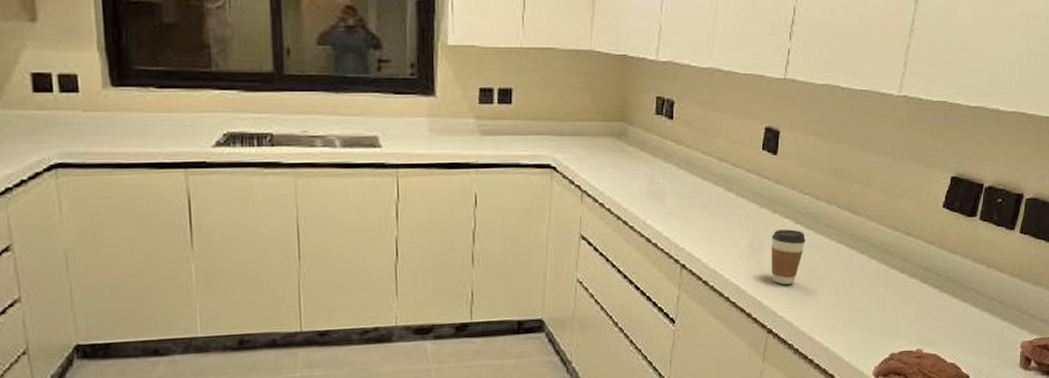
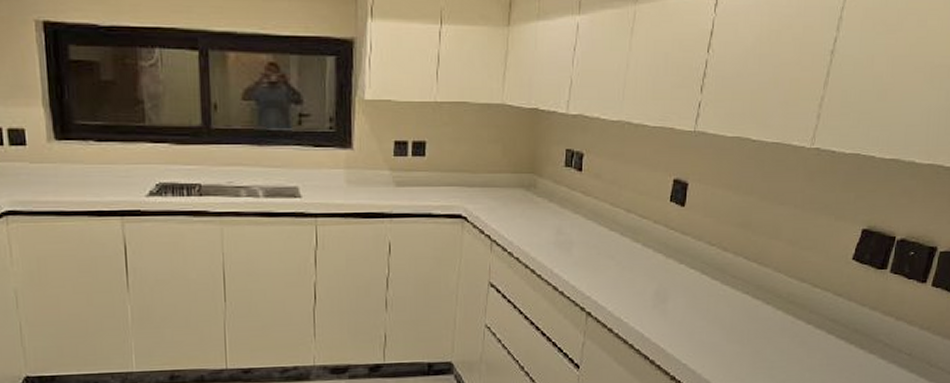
coffee cup: present [771,229,806,285] -> none [676,279,711,333]

